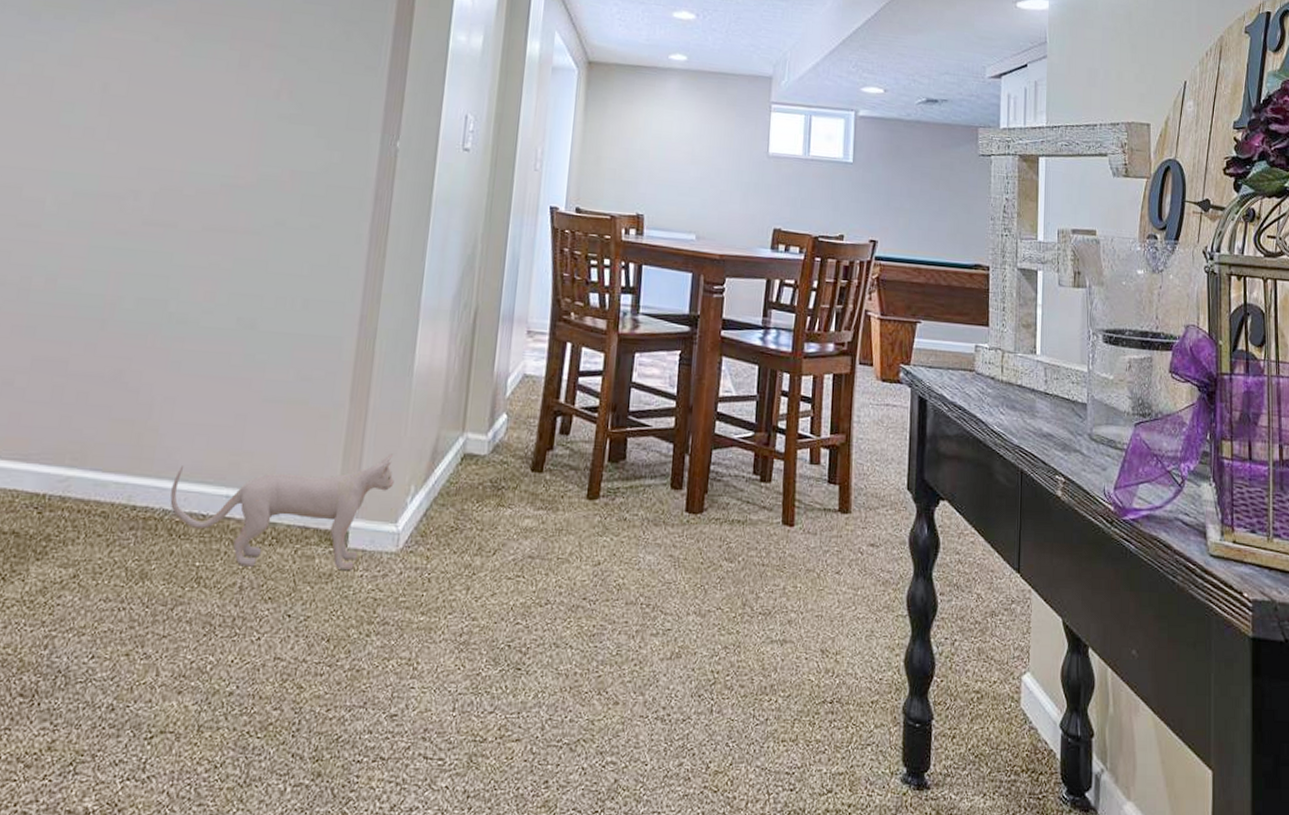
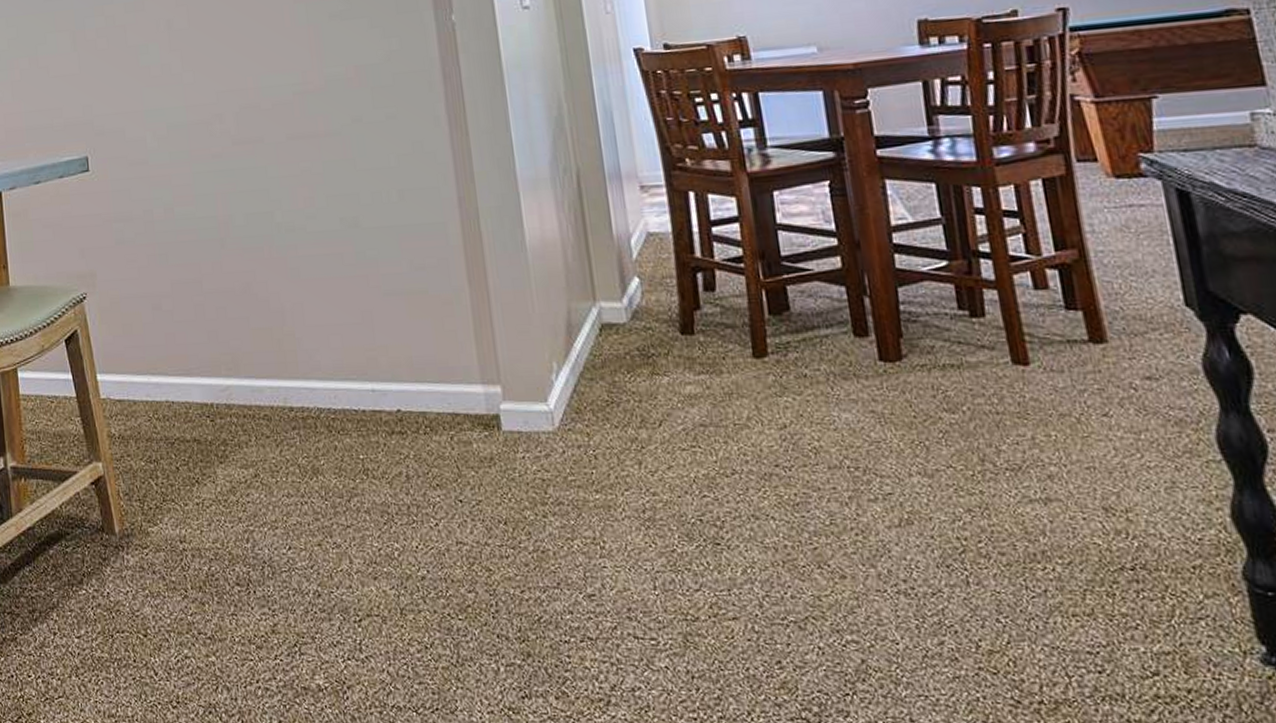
cat: present [170,453,394,571] -> none [320,332,534,456]

